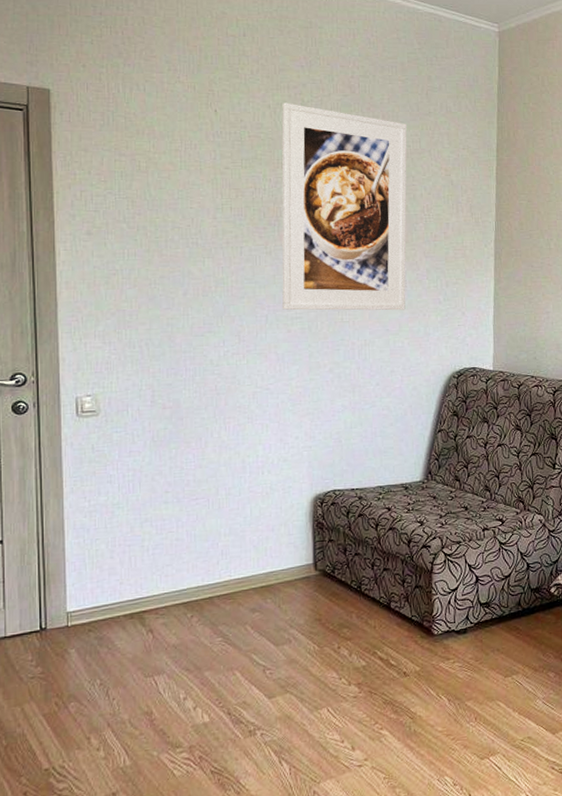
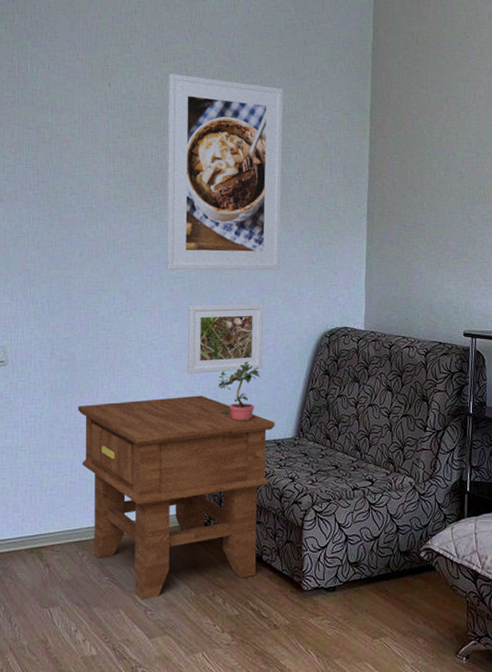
side table: none [184,440,402,659] -> present [78,395,275,600]
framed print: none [306,344,389,419] -> present [187,303,264,374]
potted plant: none [341,404,386,466] -> present [218,361,260,421]

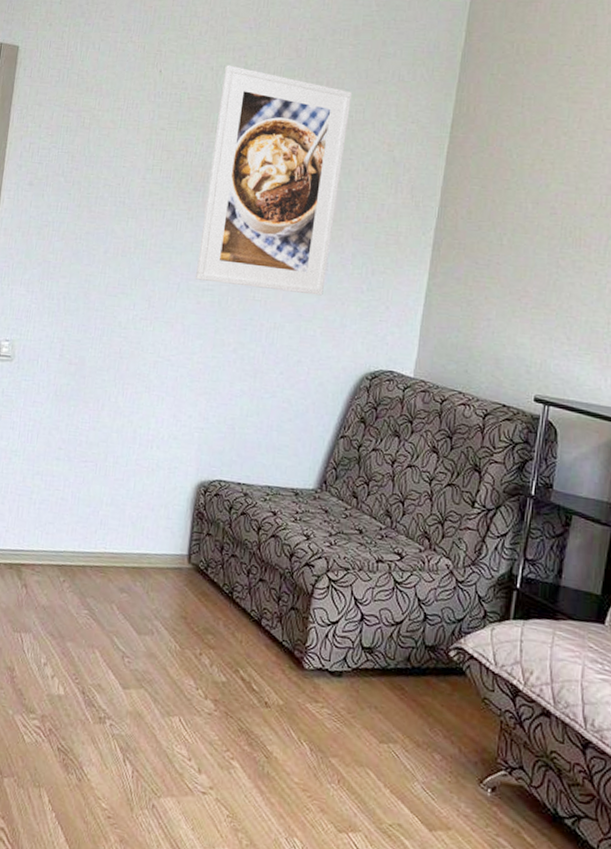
side table: present [78,395,275,600] -> none [75,416,295,645]
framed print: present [187,303,264,374] -> none [203,322,299,405]
potted plant: present [218,361,260,421] -> none [234,394,285,463]

